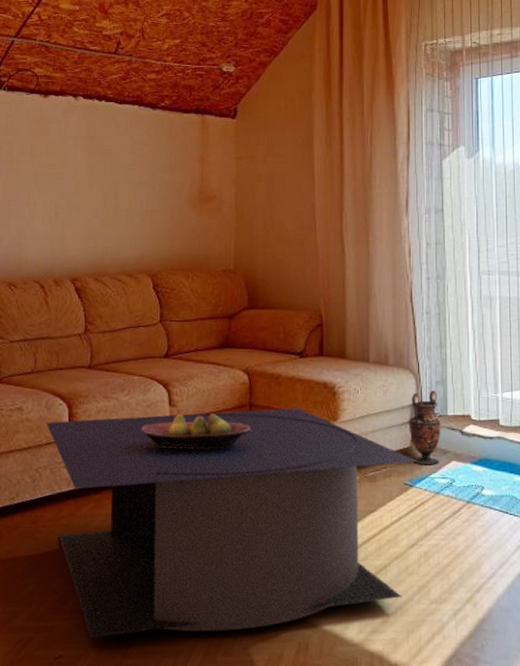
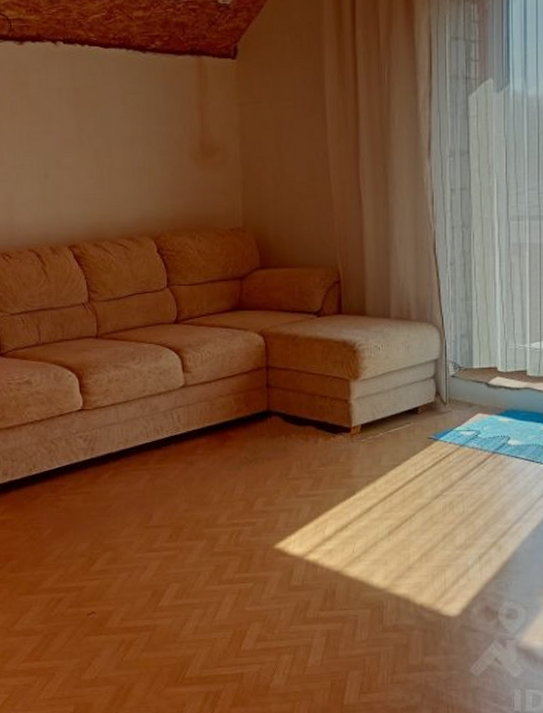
coffee table: present [45,408,418,638] -> none [56,368,442,595]
fruit bowl: present [140,413,251,450] -> none [154,378,269,415]
vase: present [409,390,441,465] -> none [432,344,466,419]

